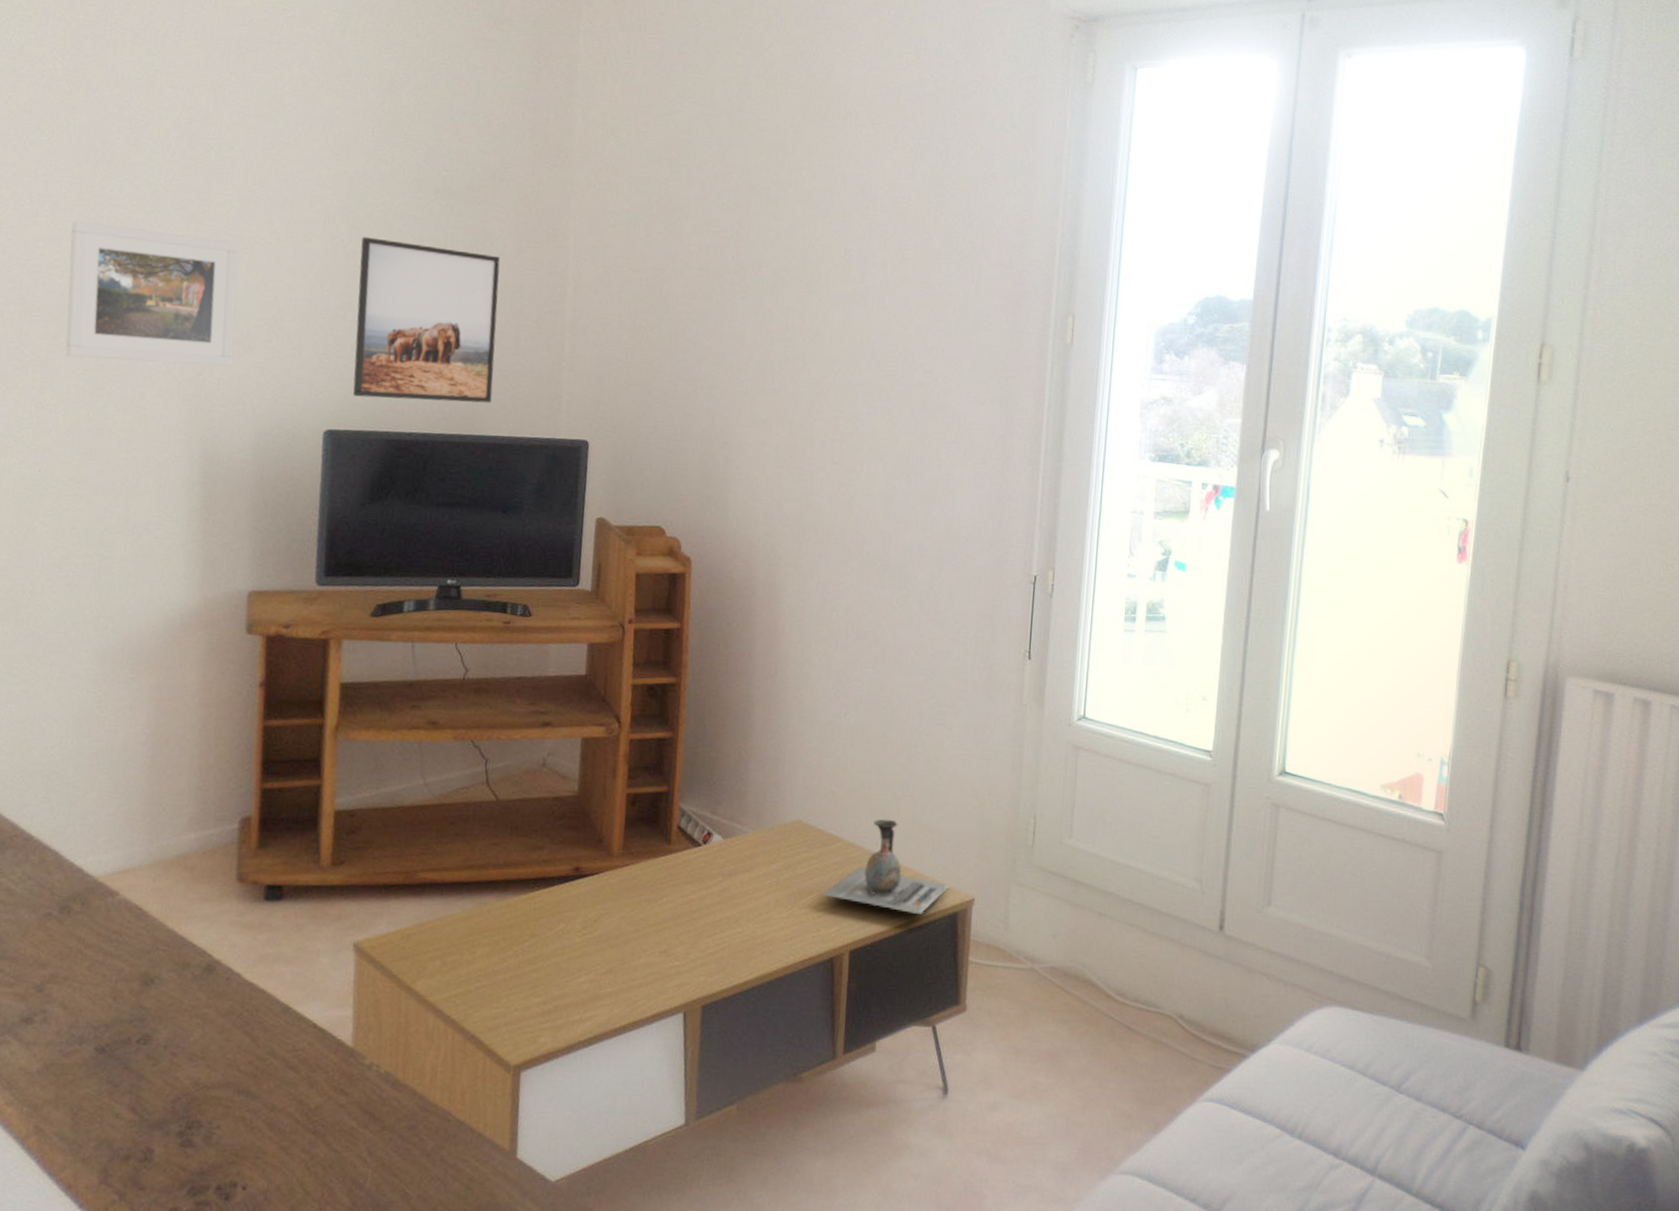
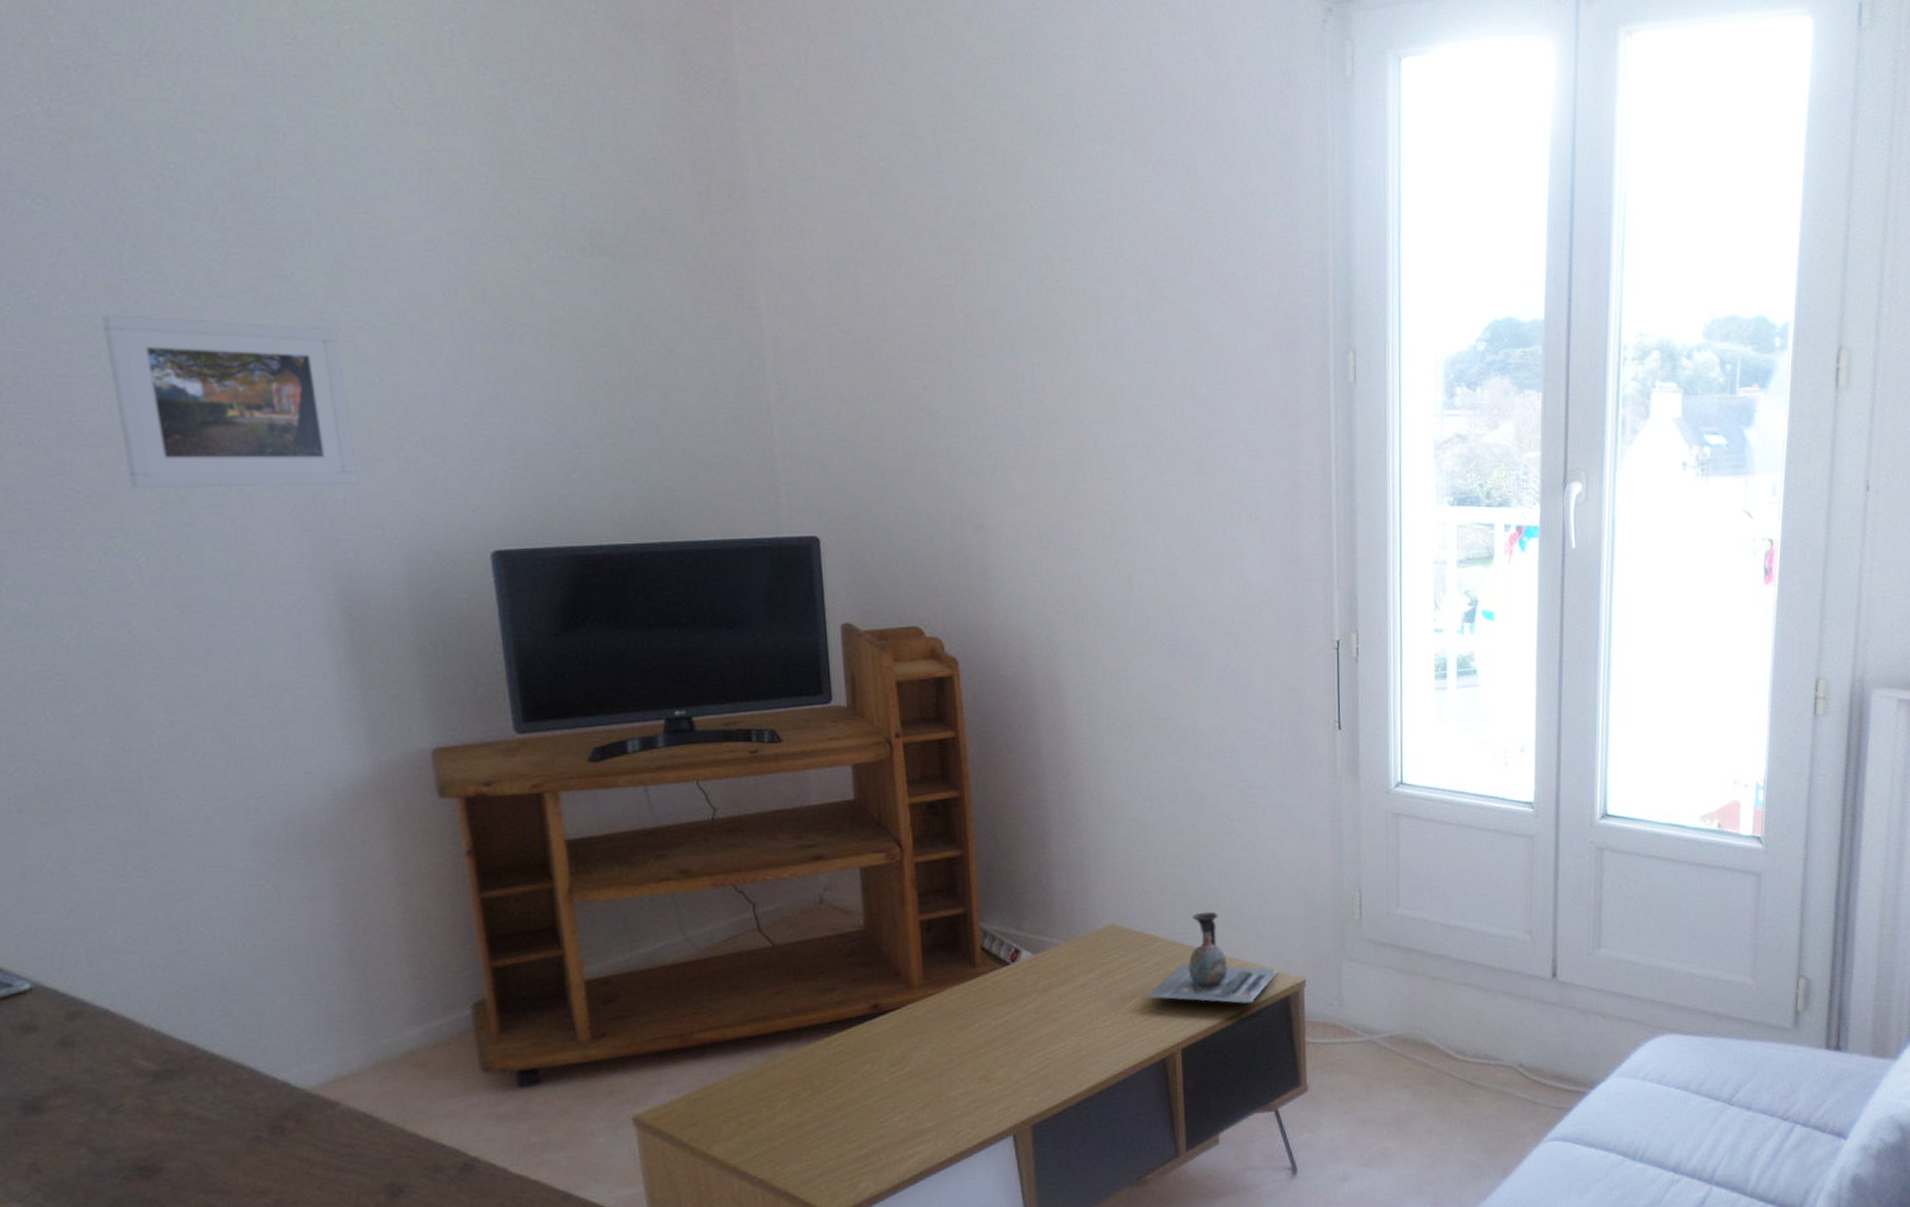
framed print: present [353,237,501,404] -> none [496,312,694,508]

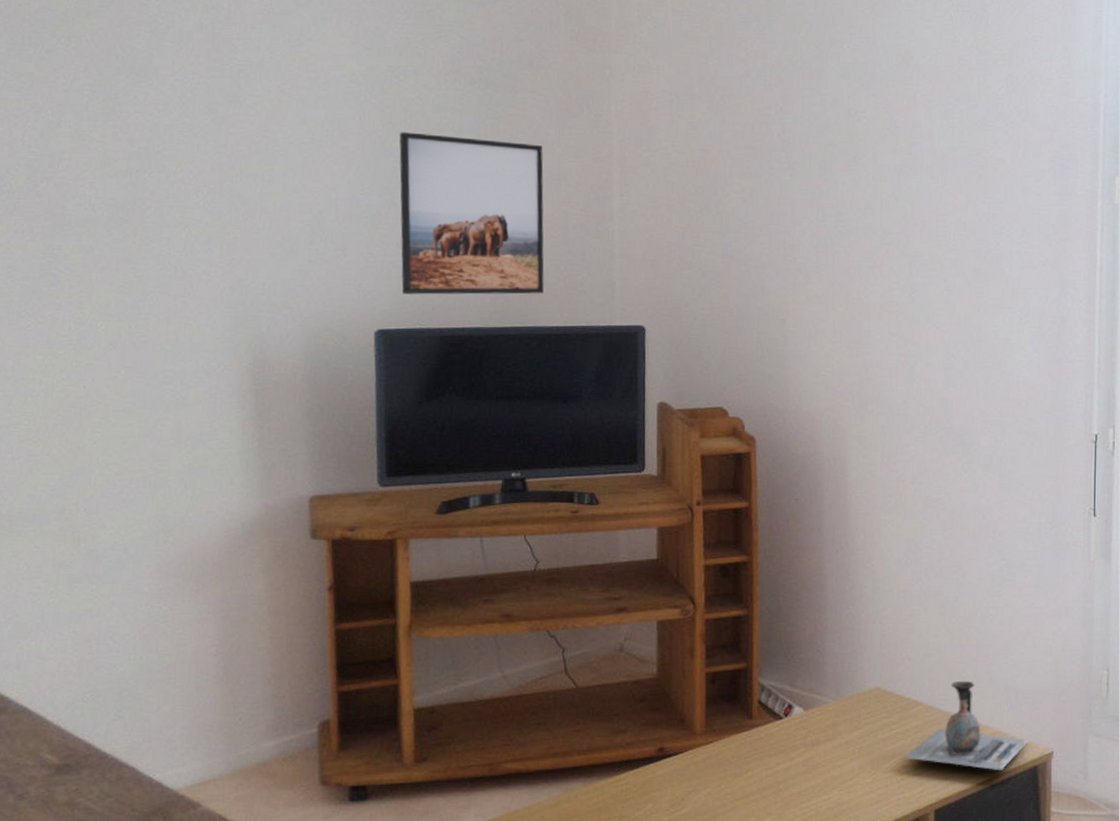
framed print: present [101,314,357,489] -> none [96,130,276,271]
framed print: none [496,312,694,508] -> present [399,132,544,295]

